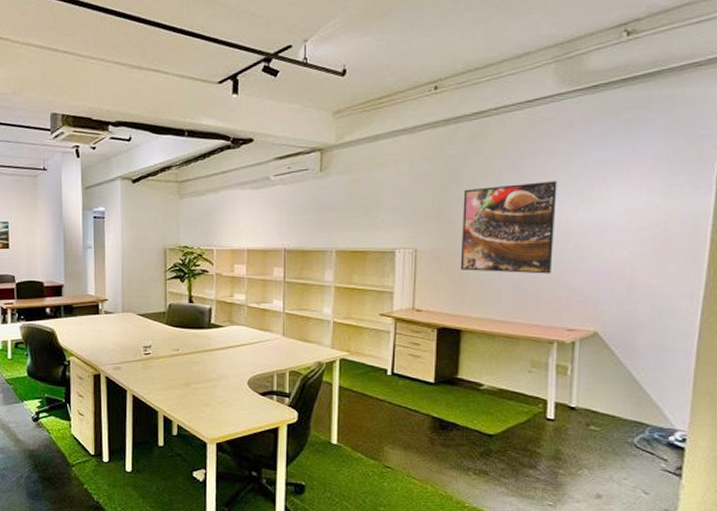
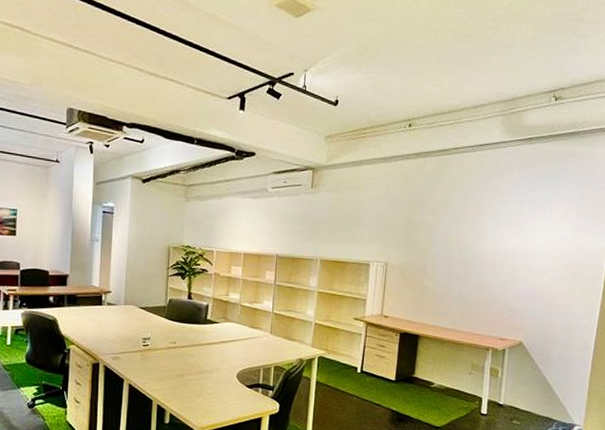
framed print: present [460,181,557,274] -> none [421,213,499,291]

